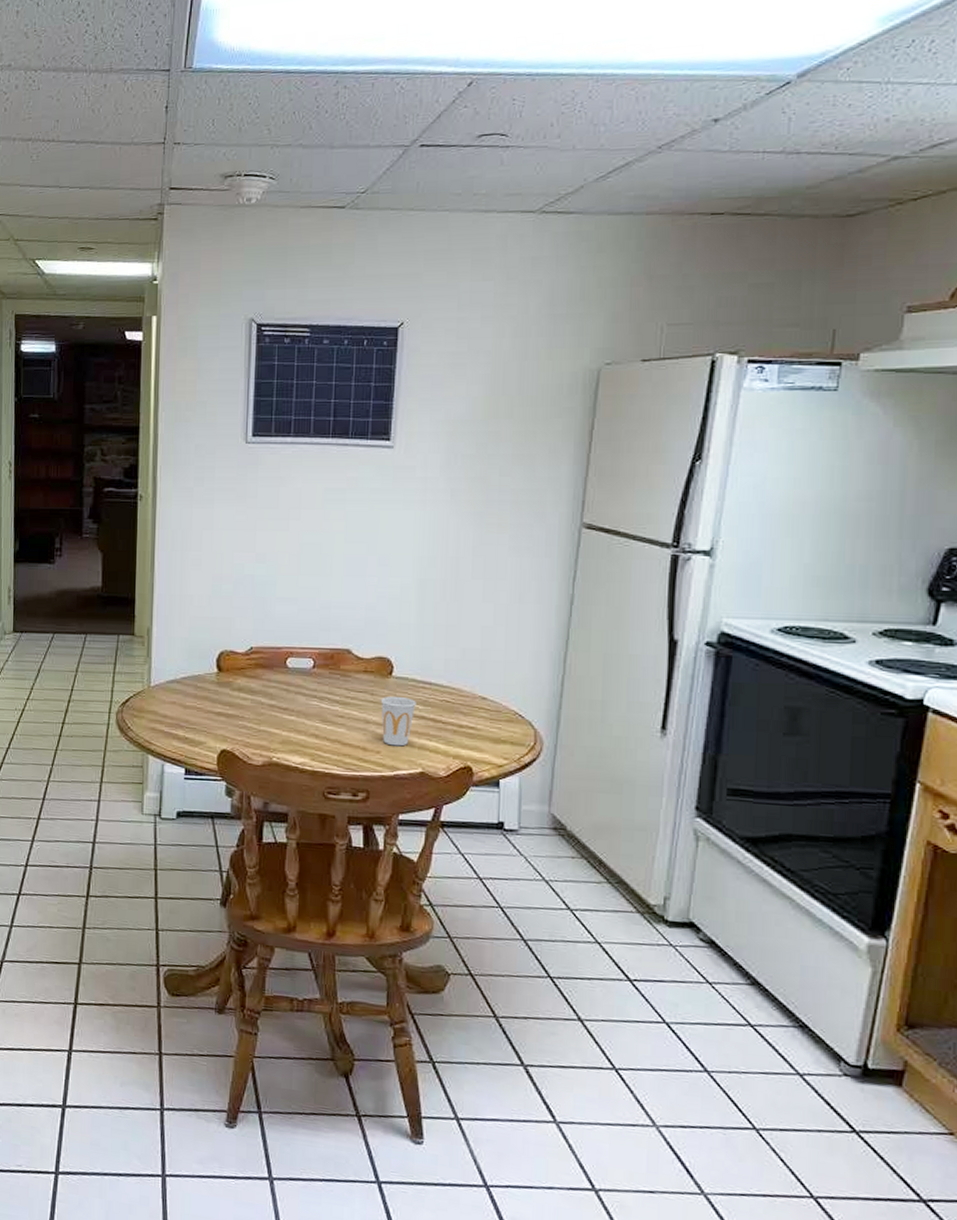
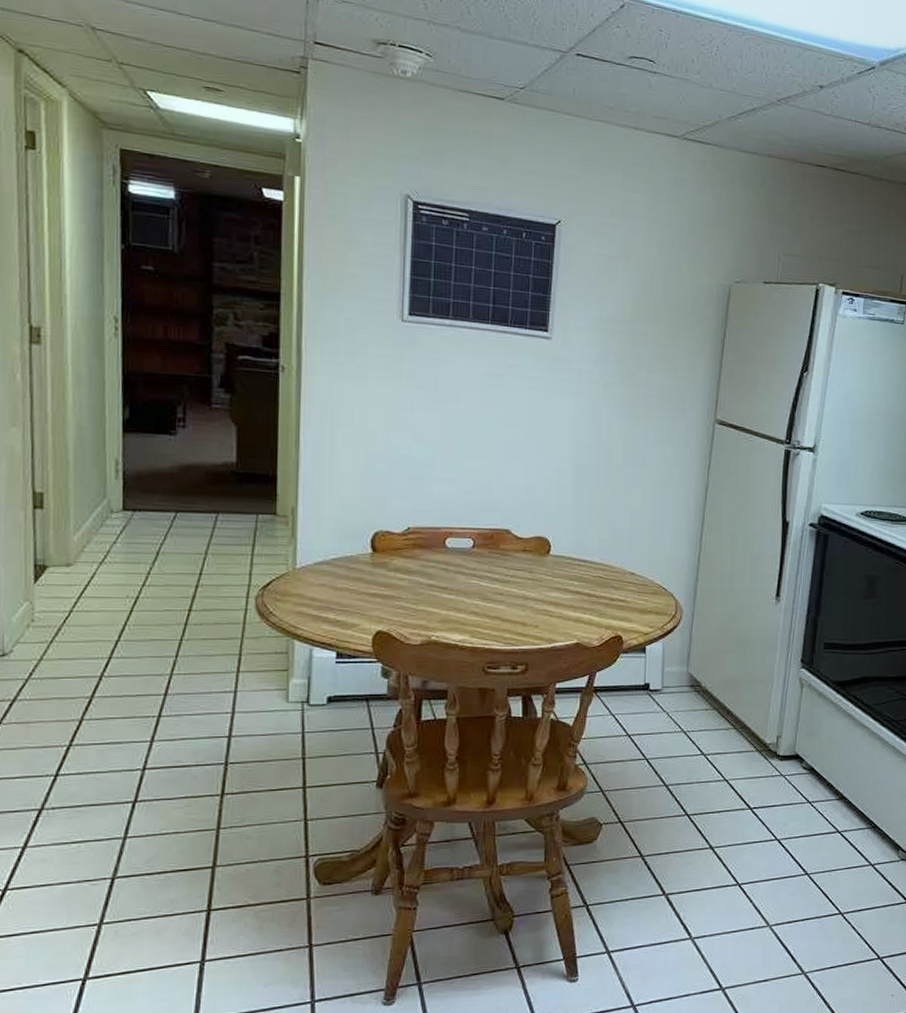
cup: present [380,696,416,747] -> none [538,573,572,620]

